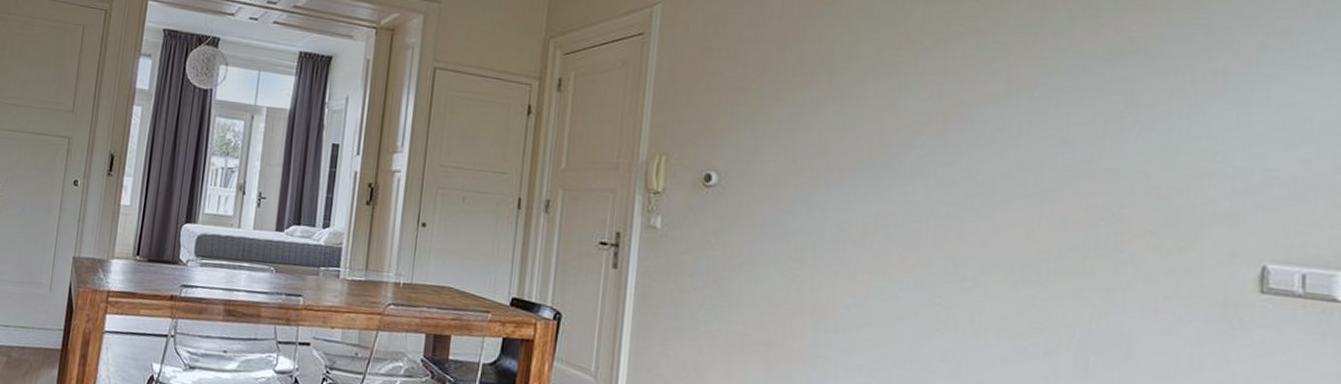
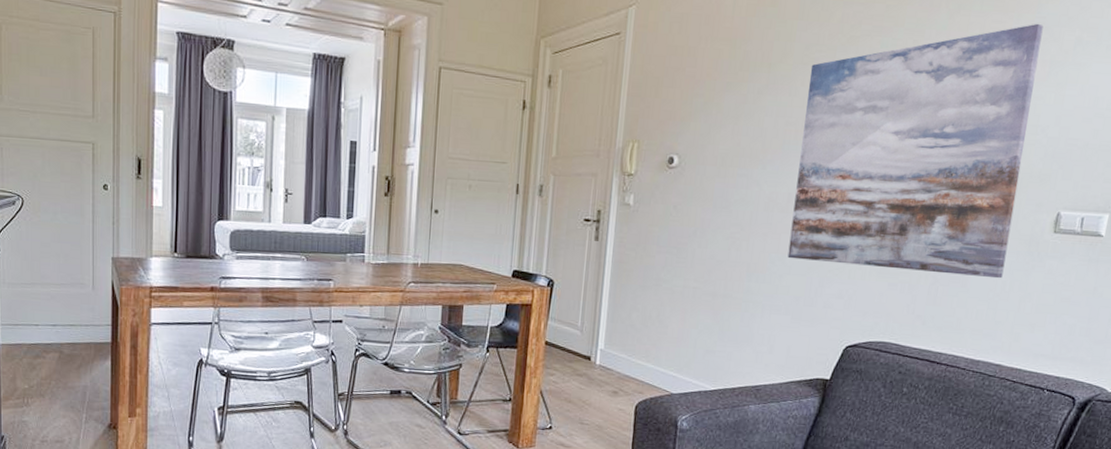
wall art: none [867,25,1208,351] -> present [787,23,1044,279]

